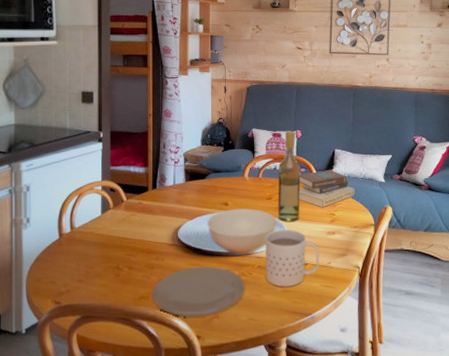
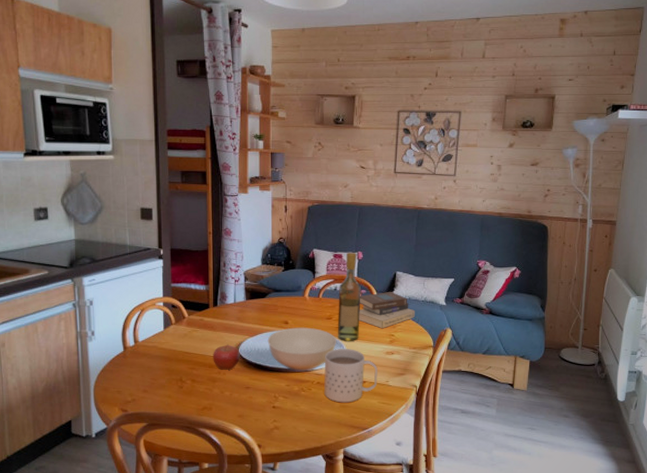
fruit: none [151,228,179,256] -> present [213,344,240,370]
plate: present [152,266,246,318] -> none [214,382,305,428]

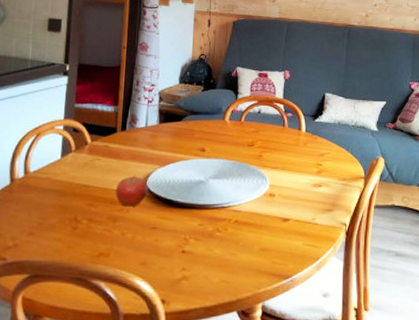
bowl: present [267,327,337,372] -> none [180,155,259,208]
mug: present [324,349,378,403] -> none [242,180,303,245]
bottle: present [337,252,361,341] -> none [259,71,287,172]
books: present [359,291,416,329] -> none [284,114,346,158]

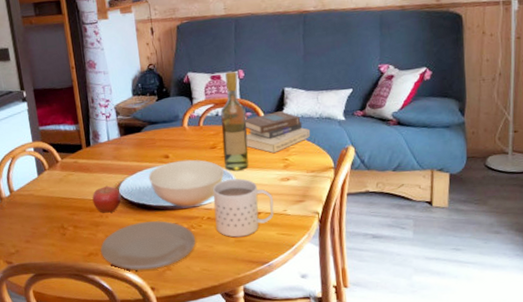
plate: none [113,220,220,278] -> present [100,221,196,271]
bowl: none [180,155,259,208] -> present [148,159,225,208]
mug: none [242,180,303,245] -> present [212,178,274,238]
bottle: none [259,71,287,172] -> present [220,71,249,171]
books: none [284,114,346,158] -> present [245,110,311,154]

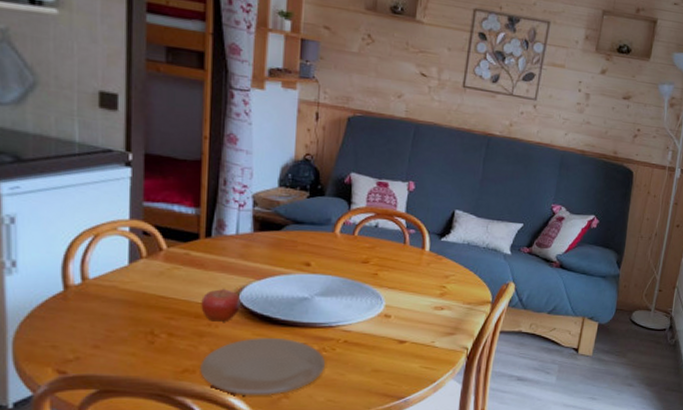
bowl: present [148,159,225,208] -> none [280,271,374,327]
mug: present [212,178,274,238] -> none [352,300,422,367]
bottle: present [220,71,249,171] -> none [374,180,410,292]
books: present [245,110,311,154] -> none [403,233,475,279]

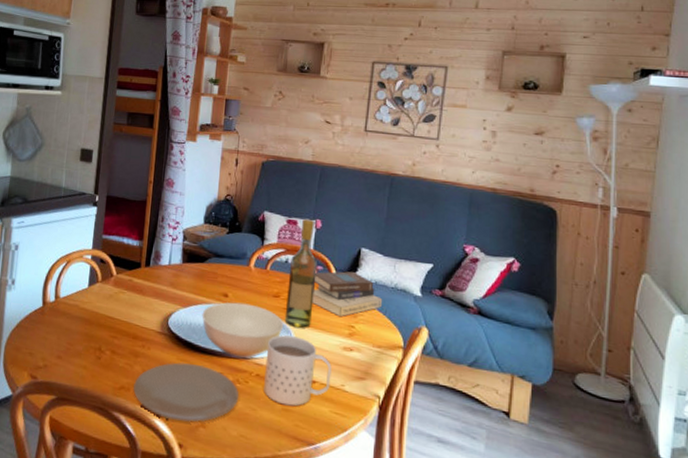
fruit: present [201,288,241,322] -> none [138,313,169,345]
bowl: none [280,271,374,327] -> present [202,302,284,359]
mug: none [352,300,422,367] -> present [264,335,332,407]
bottle: none [374,180,410,292] -> present [284,218,317,328]
books: none [403,233,475,279] -> present [312,271,383,317]

